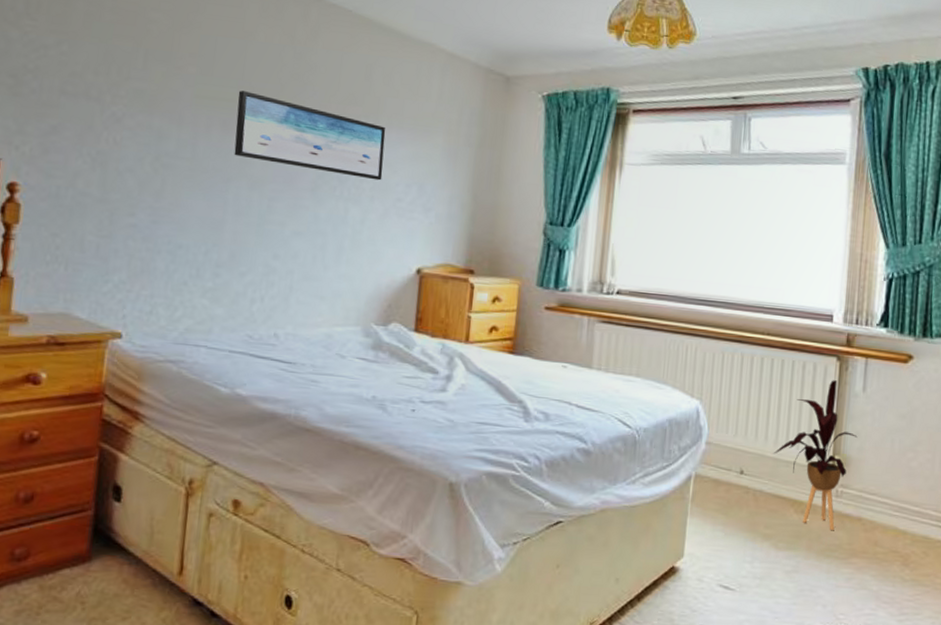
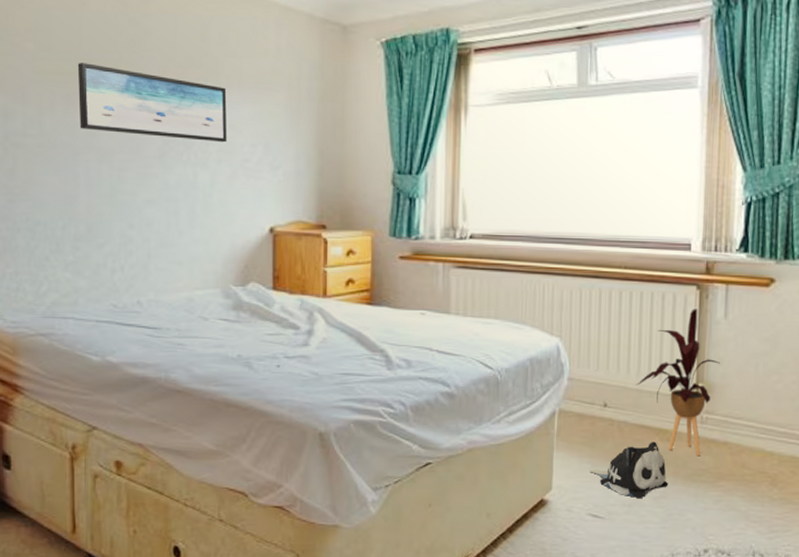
plush toy: none [723,513,801,572] -> present [590,442,668,499]

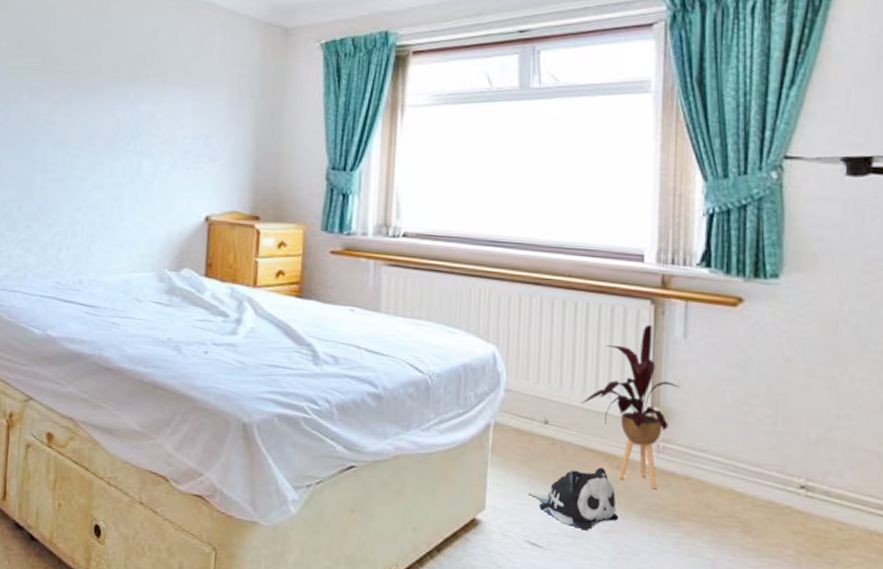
wall art: present [77,63,228,143] -> none [41,60,173,135]

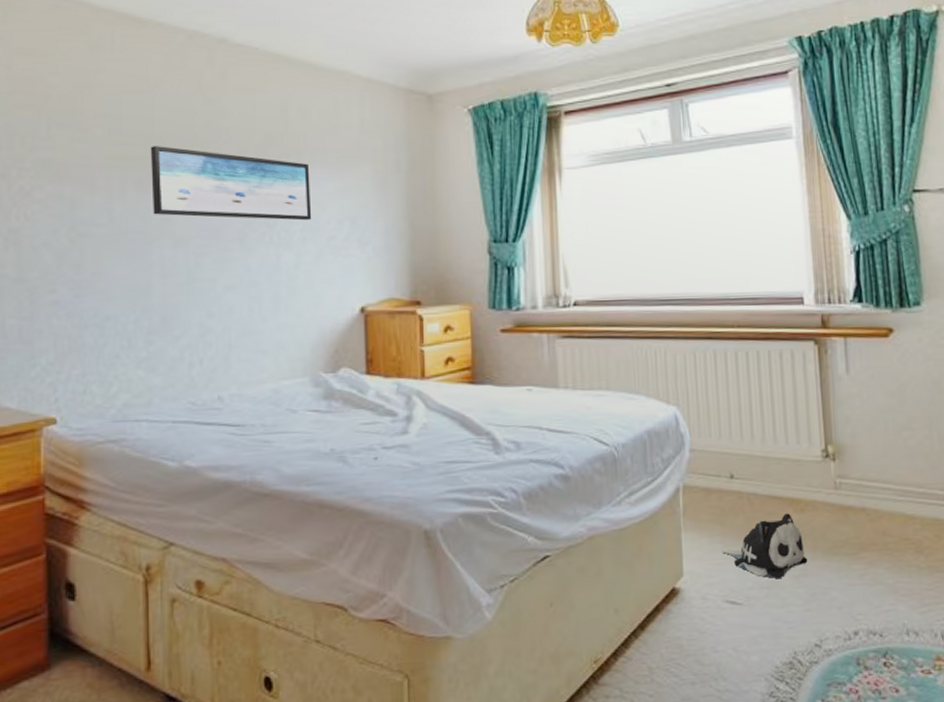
wall art: none [41,60,173,135] -> present [150,146,312,221]
house plant: present [582,325,680,490] -> none [763,365,848,527]

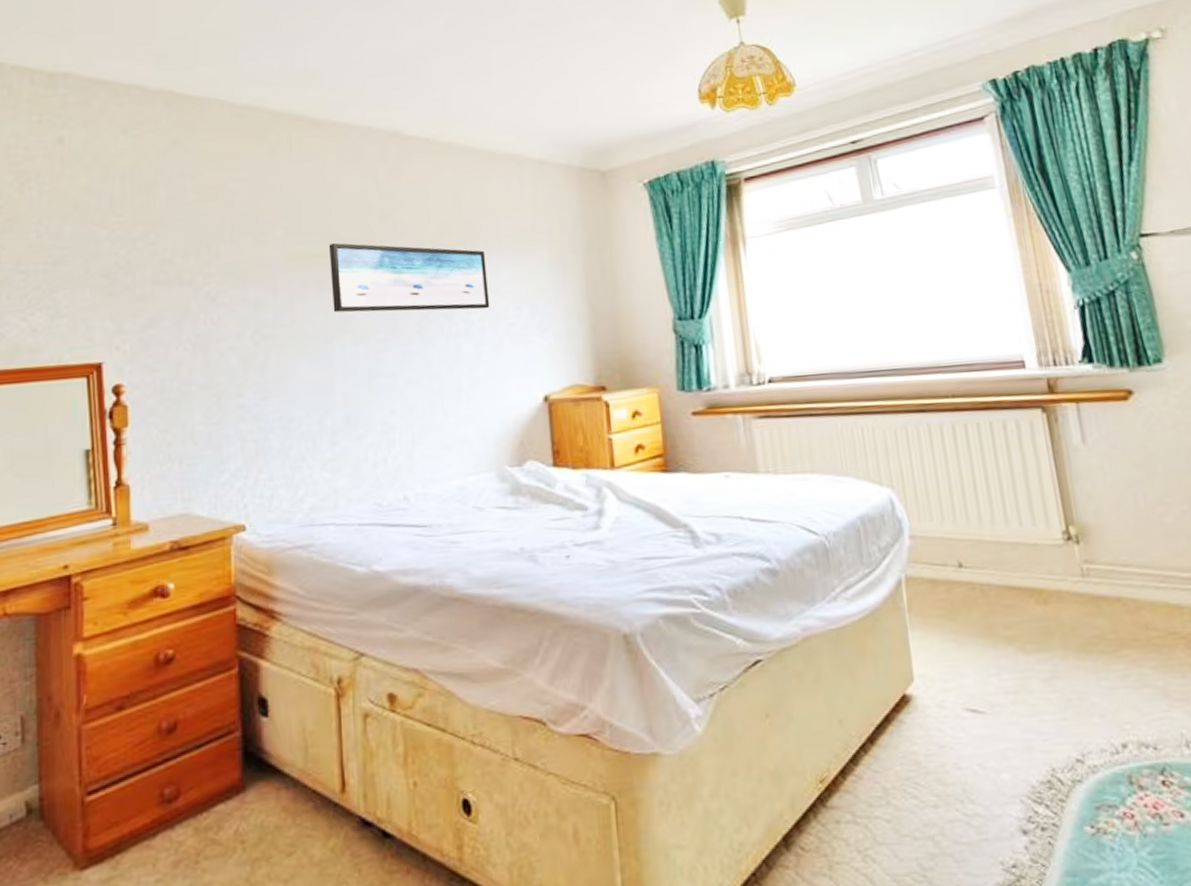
plush toy: present [722,513,808,579] -> none [956,606,1058,683]

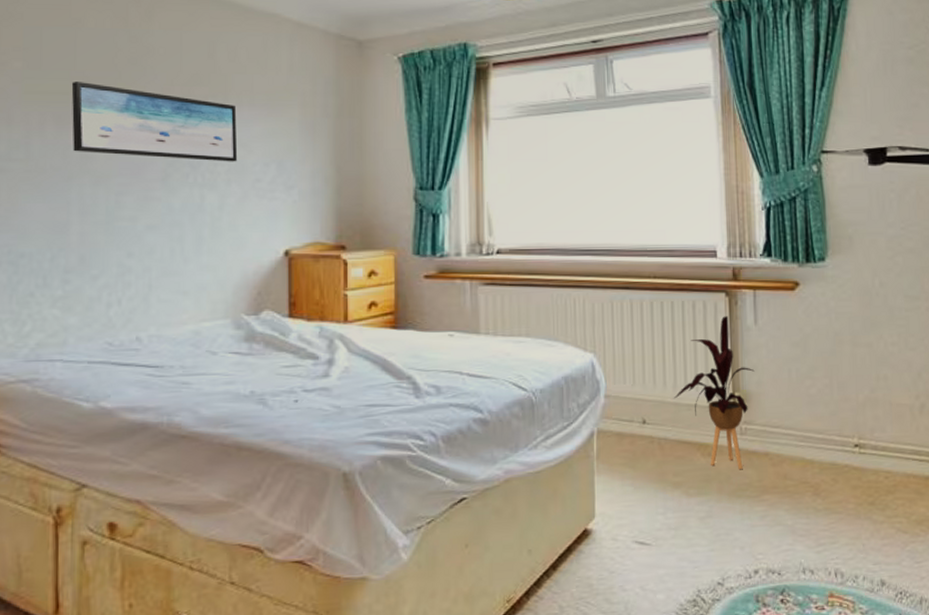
house plant: none [993,436,1091,620] -> present [674,316,755,470]

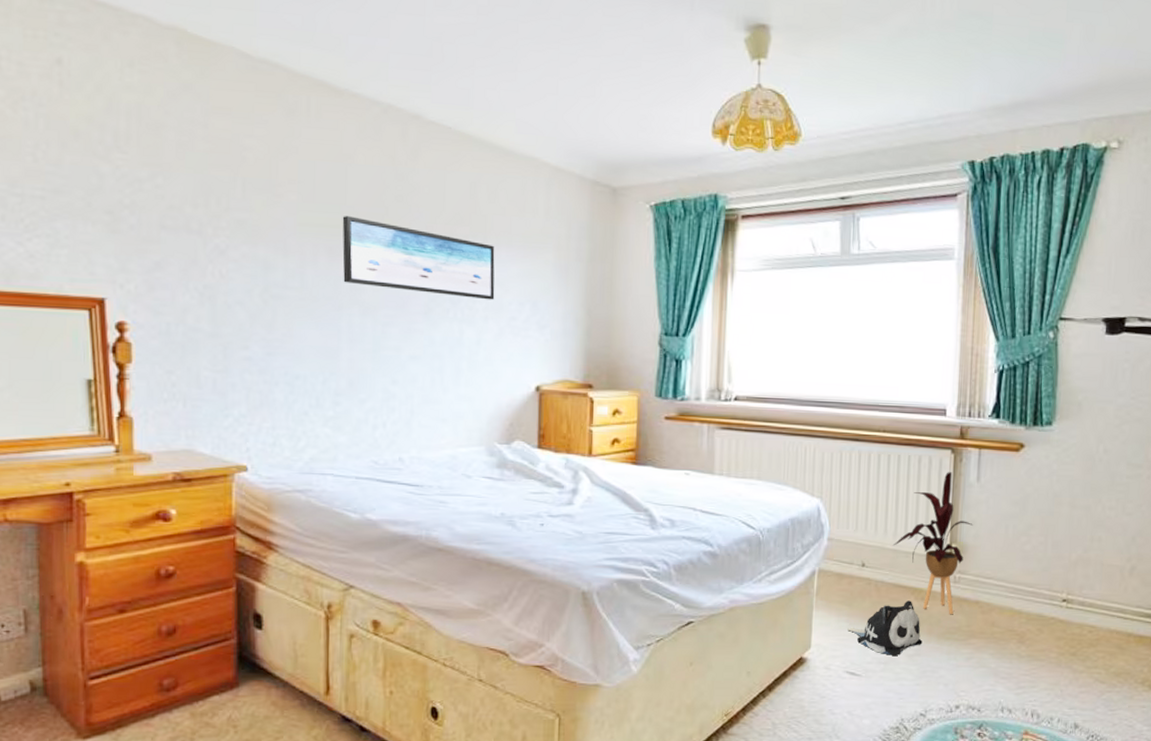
plush toy: none [633,457,713,521] -> present [847,600,923,657]

